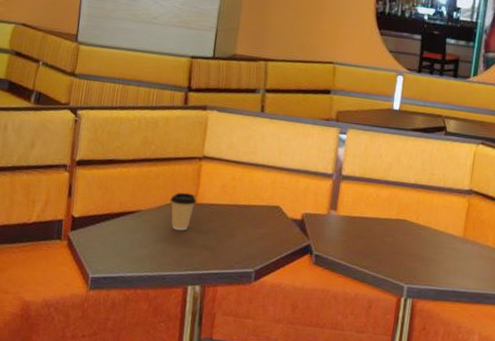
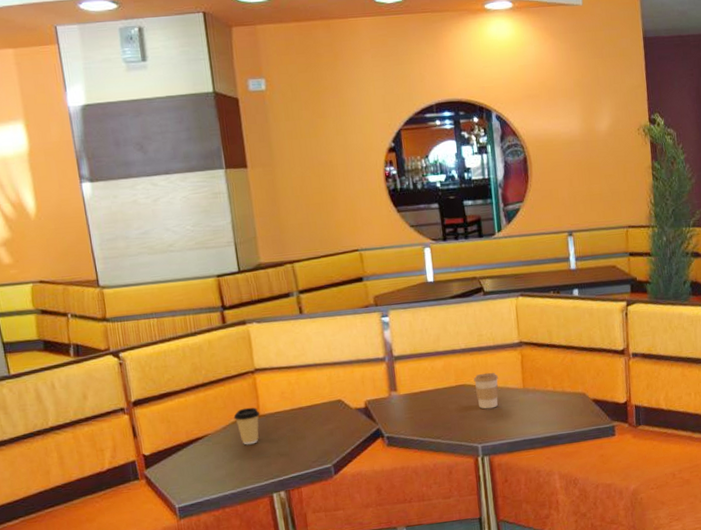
coffee cup: none [414,212,441,251] -> present [473,372,499,409]

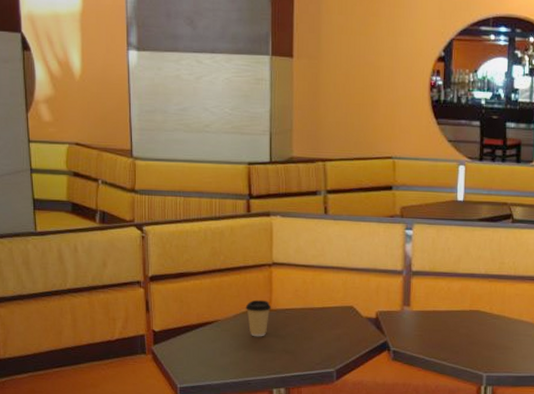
coffee cup: present [473,372,499,409] -> none [489,302,514,339]

